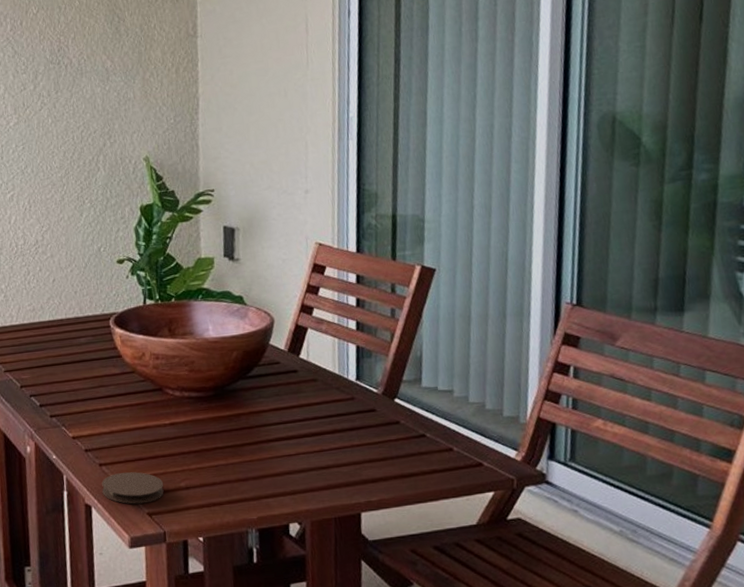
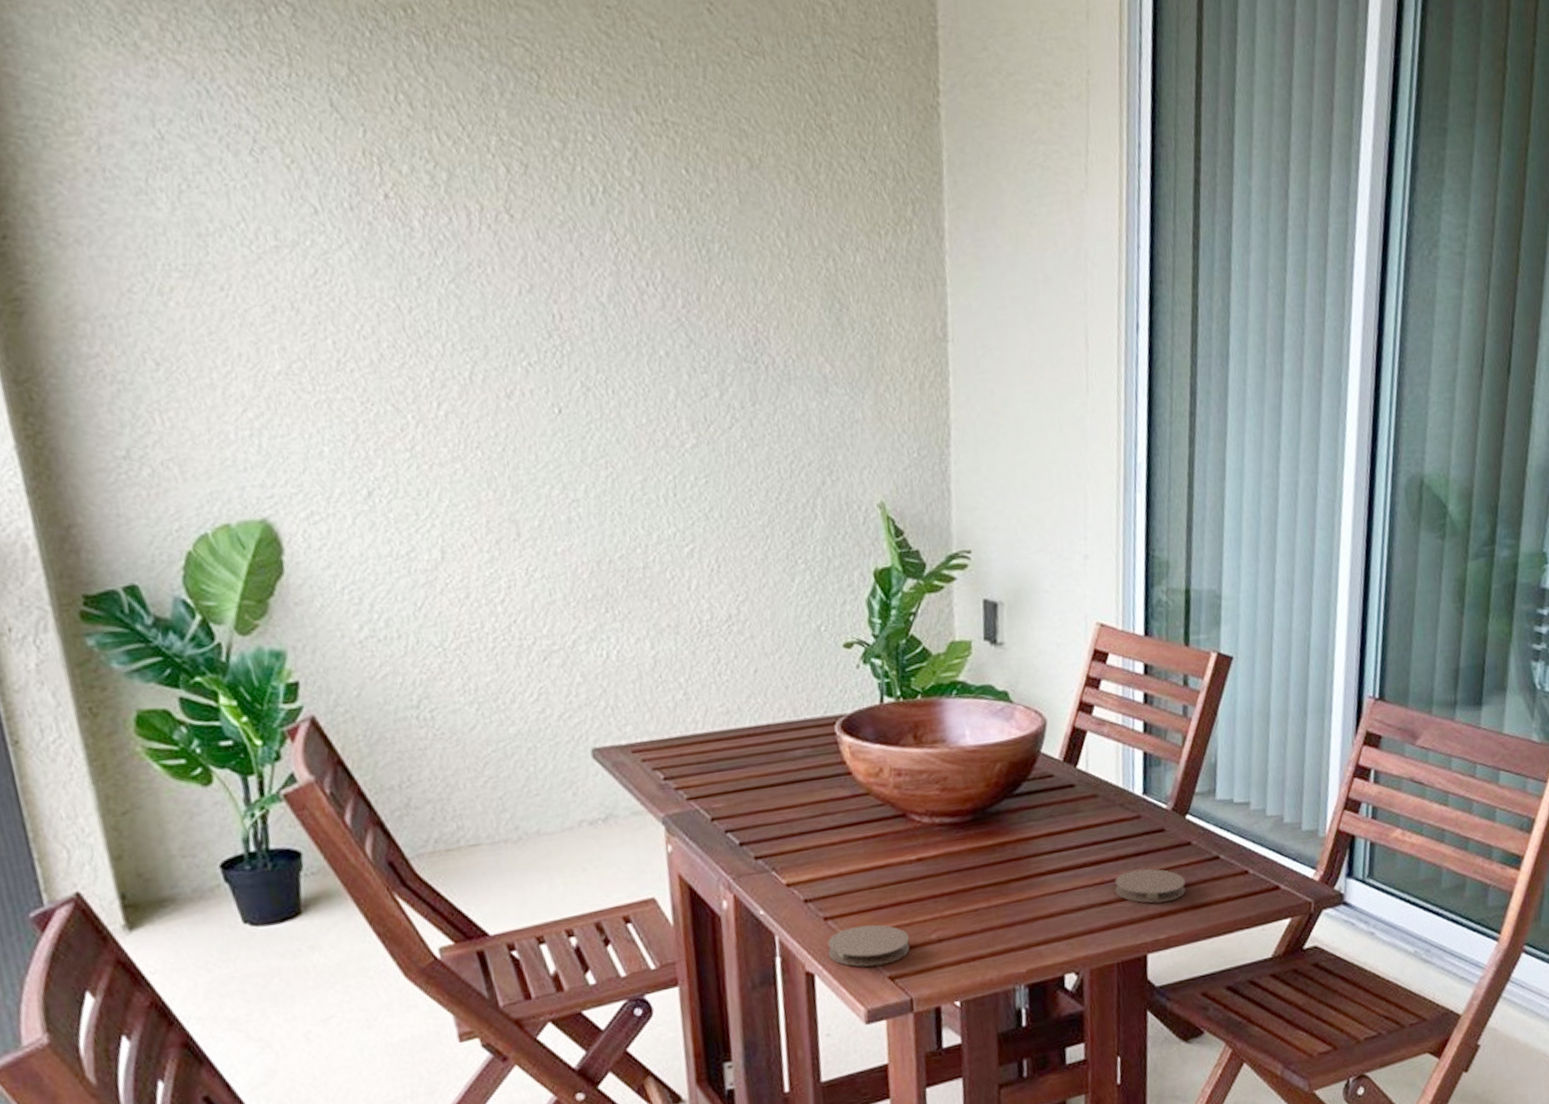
coaster: none [332,441,395,471] -> present [1114,868,1186,904]

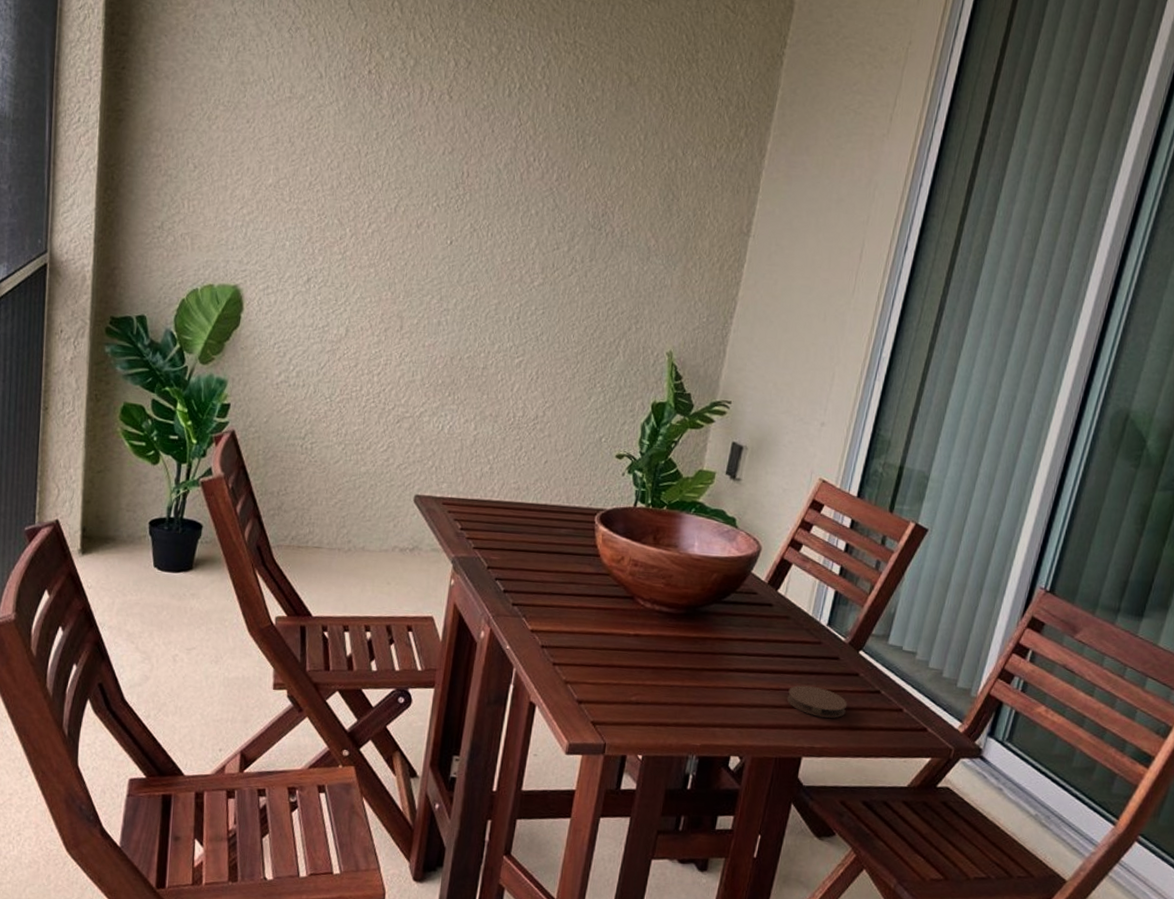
coaster: present [827,924,910,967] -> none [549,675,615,711]

